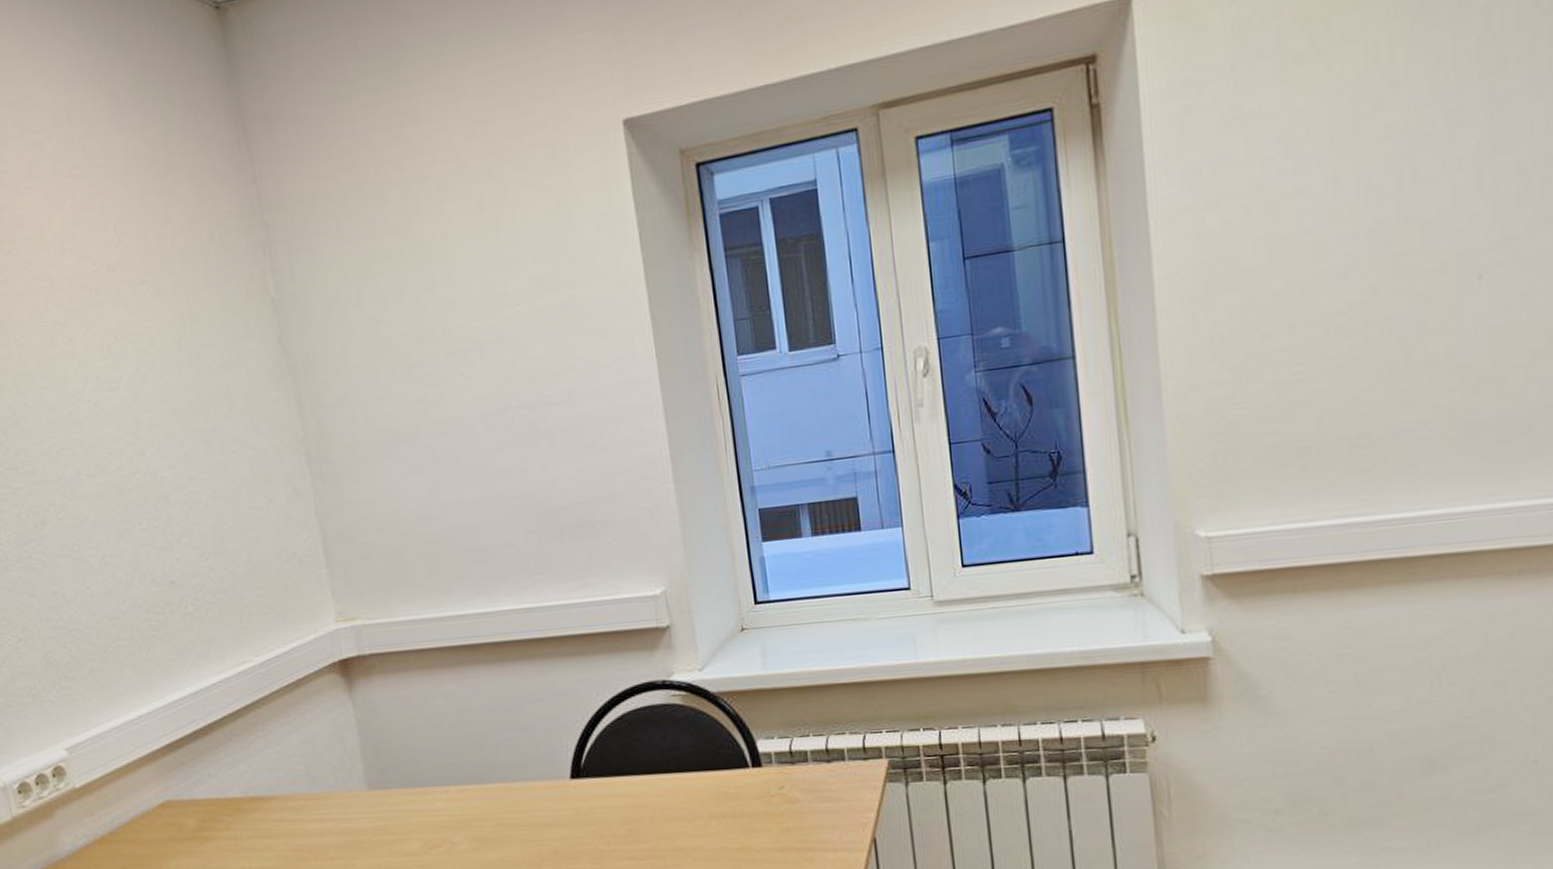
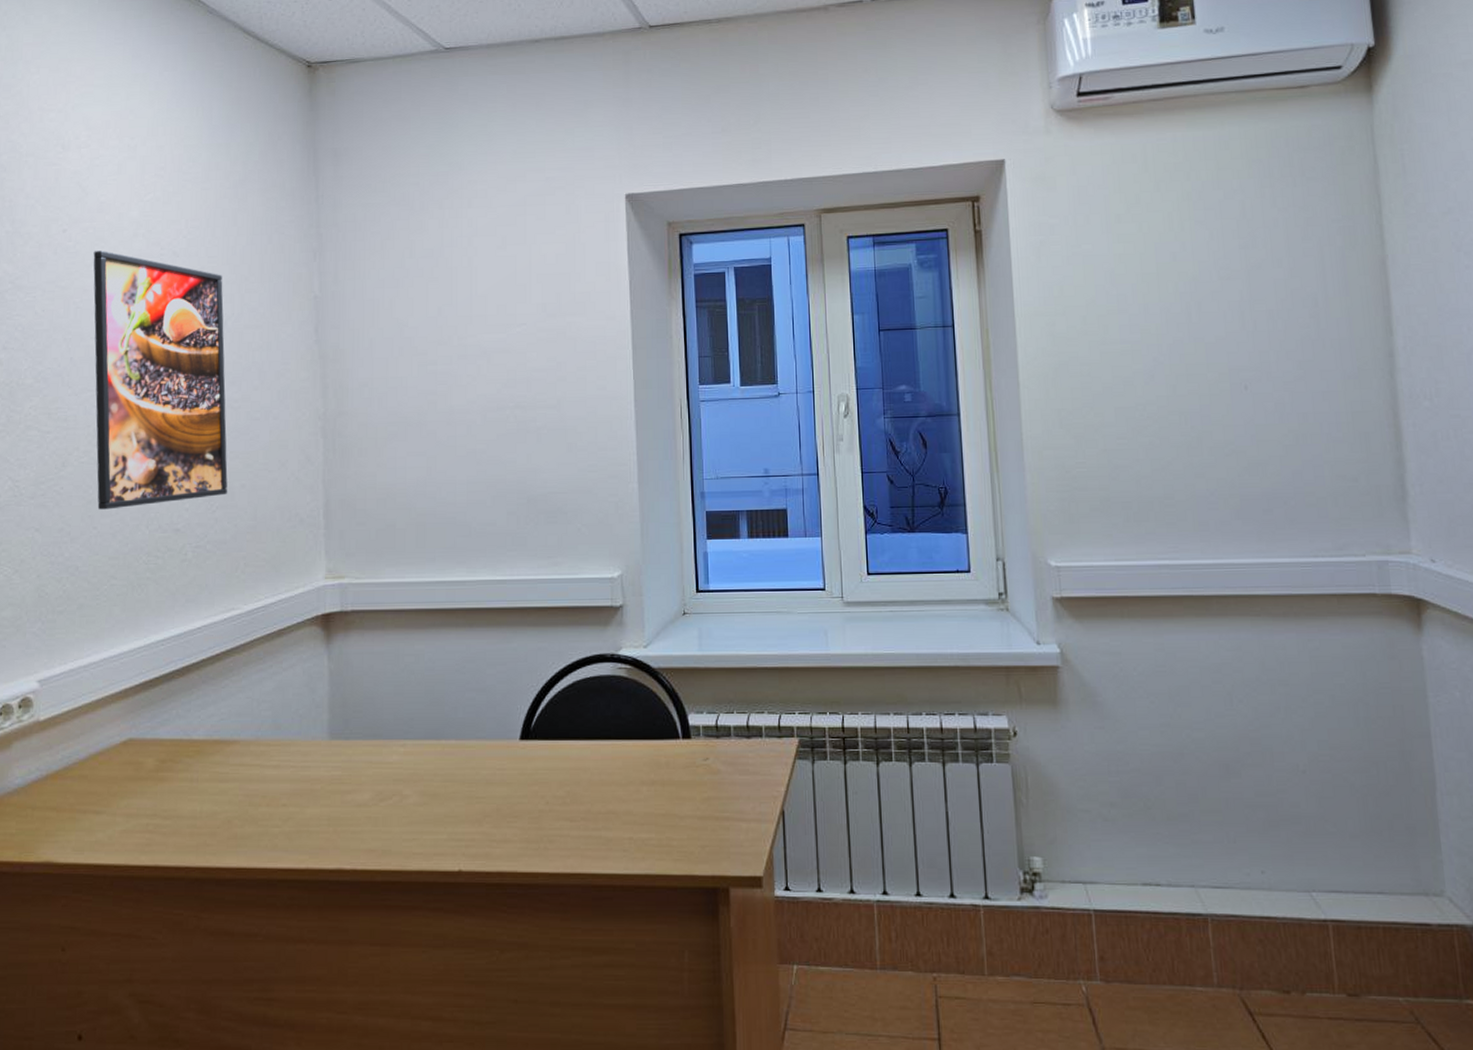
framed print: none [22,274,218,568] -> present [93,251,228,510]

